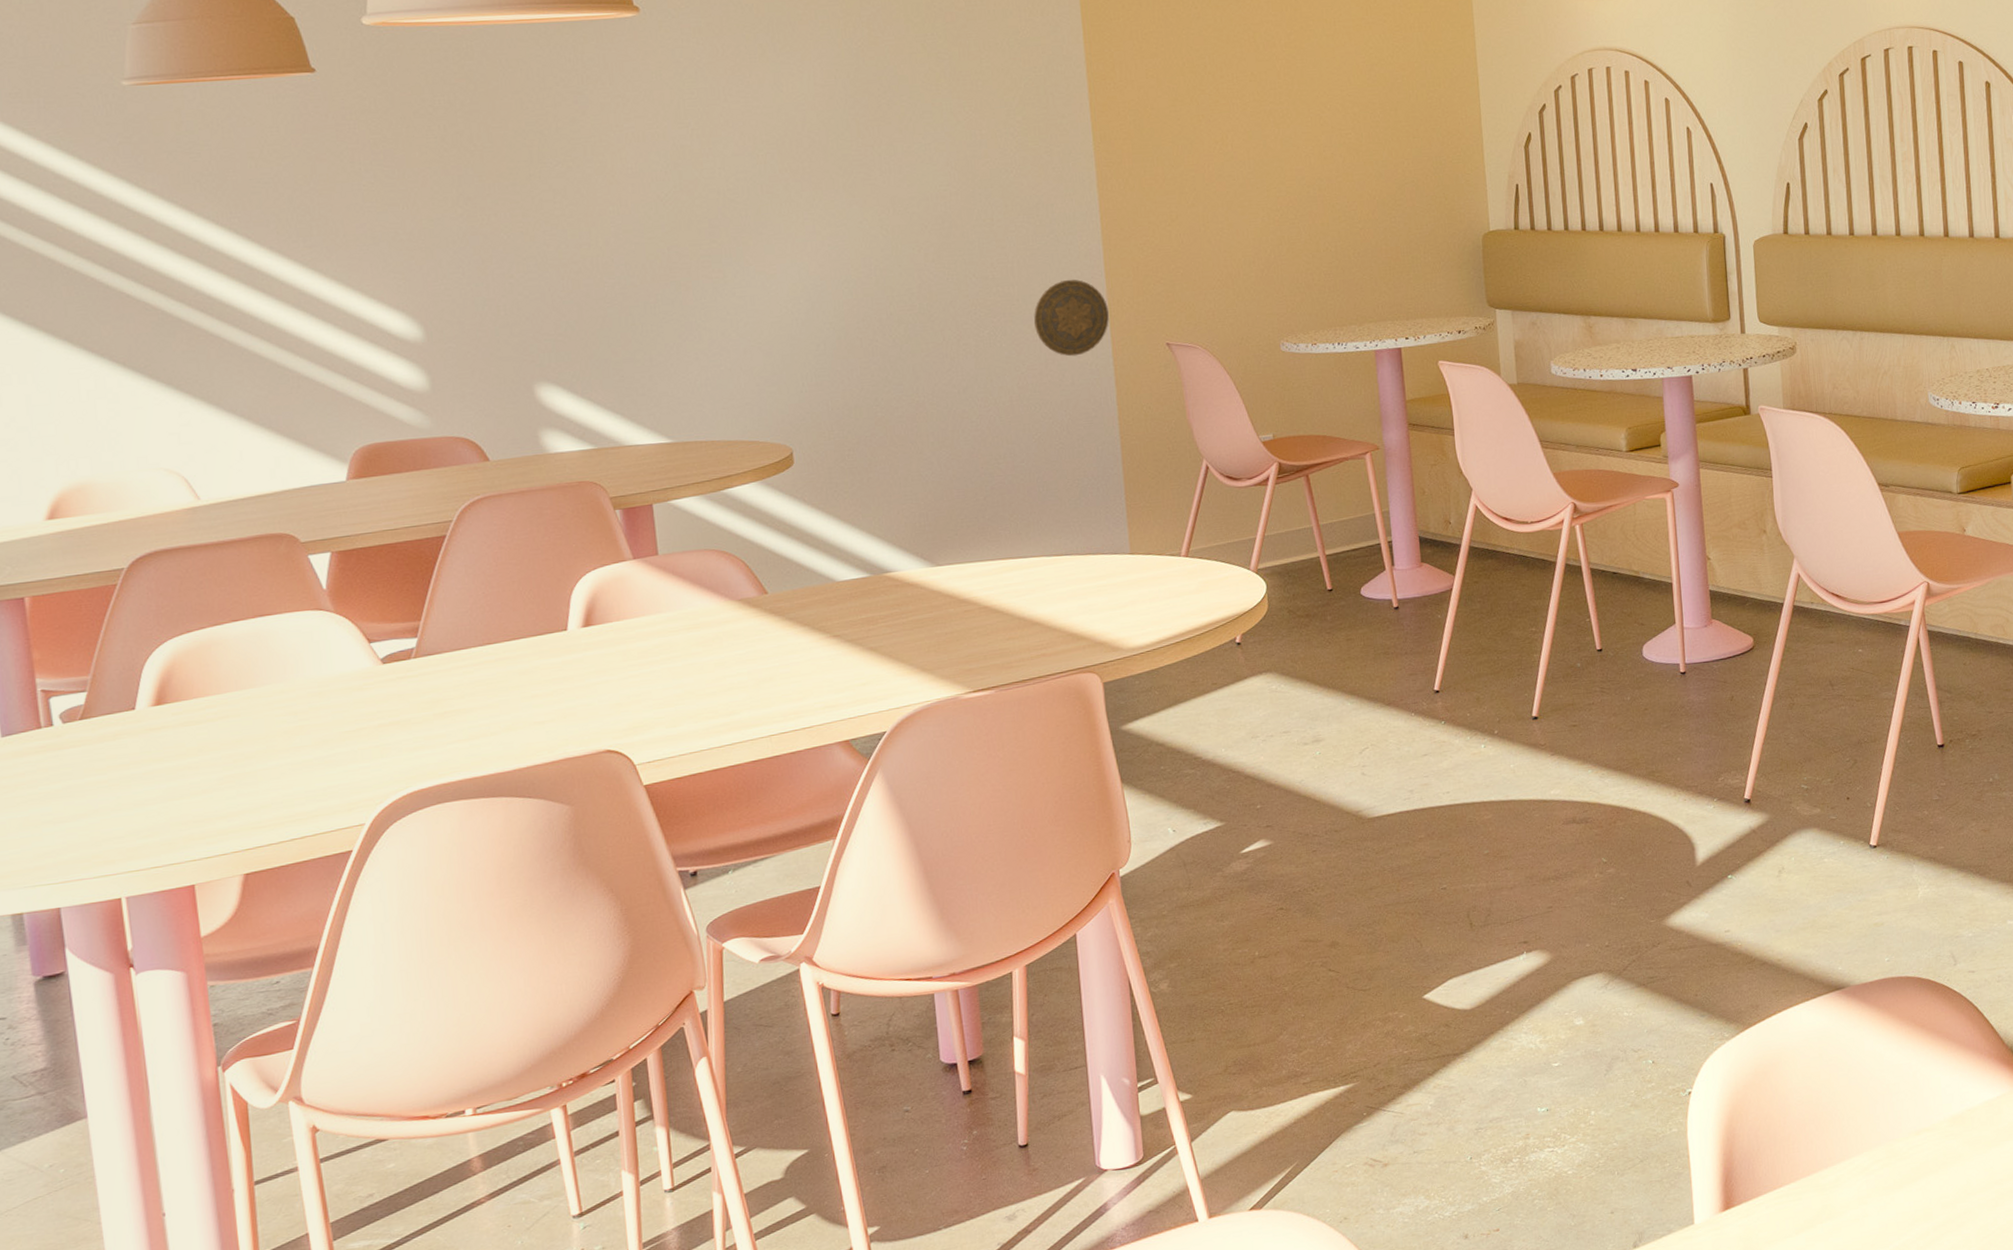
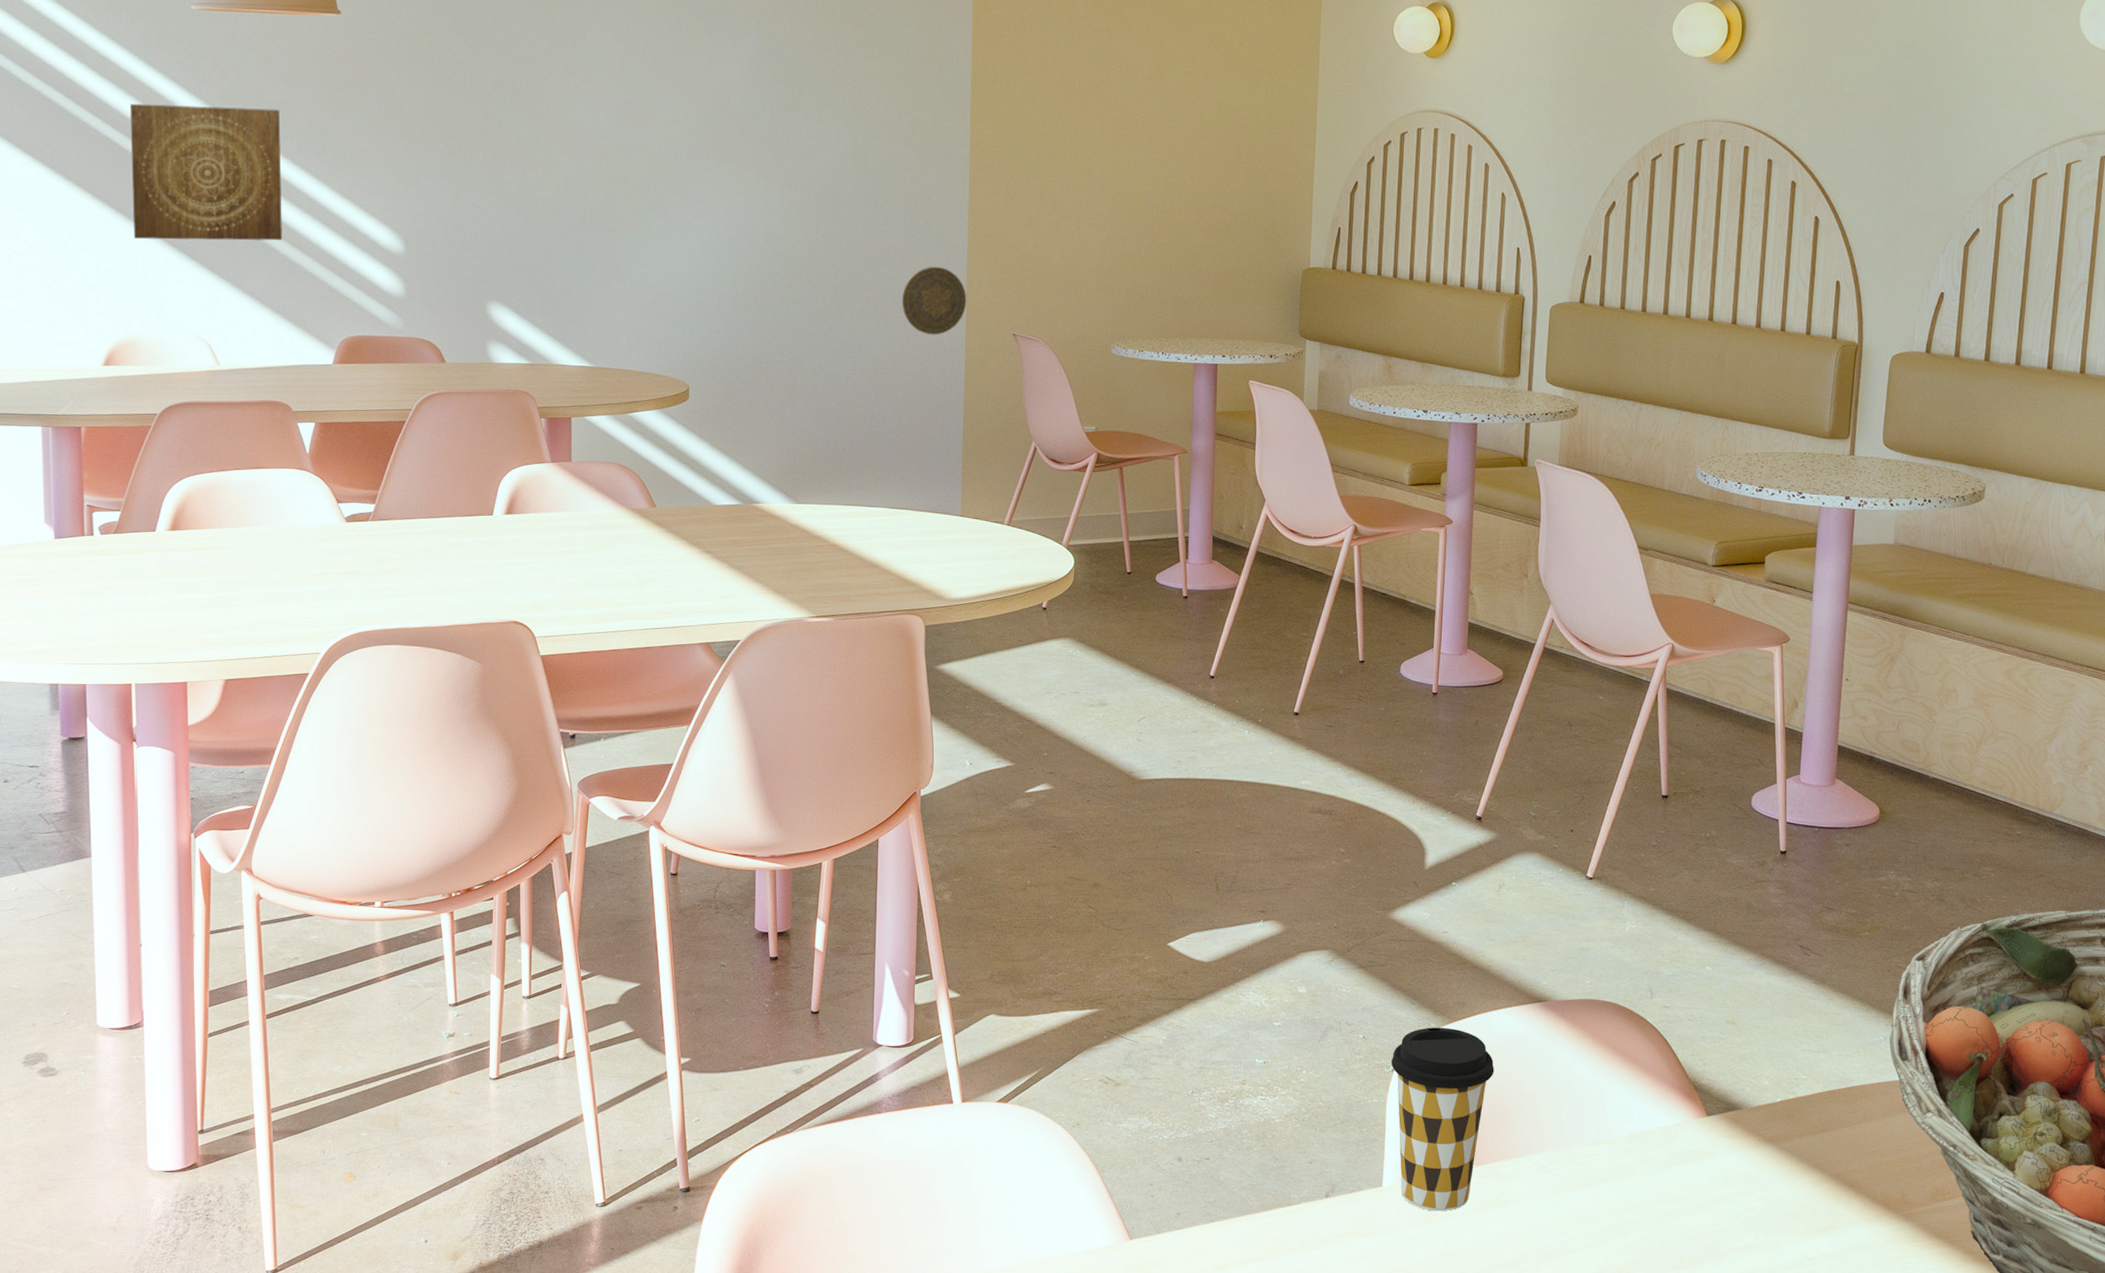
wall art: none [53,191,267,363] -> present [130,103,282,241]
coffee cup: none [1687,1035,1799,1241] -> present [1391,1027,1494,1212]

